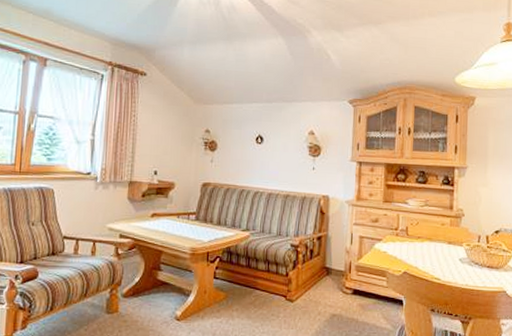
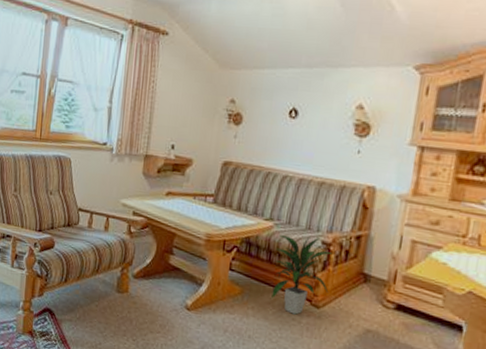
indoor plant: none [252,240,300,310] -> present [271,235,333,315]

